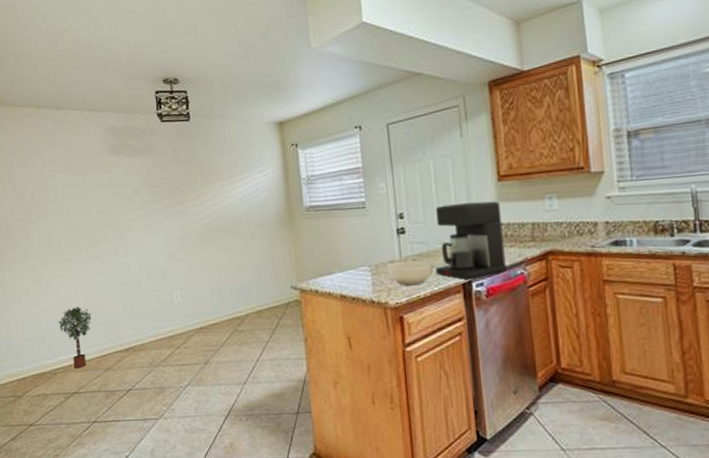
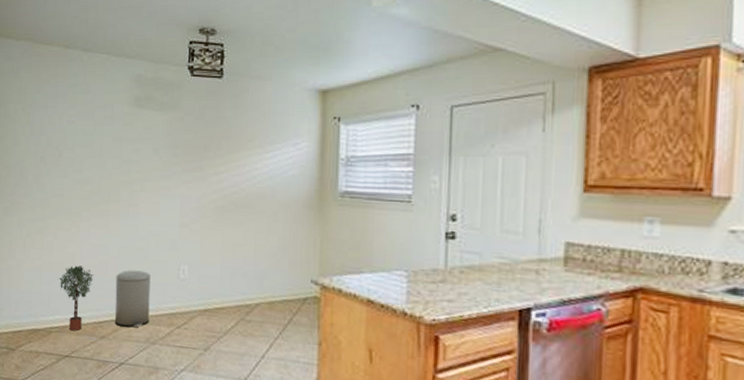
pedal bin: none [113,302,150,356] -> present [114,270,151,328]
bowl: present [385,260,434,286] -> none [425,270,487,303]
coffee maker: present [436,201,508,280] -> none [488,212,582,307]

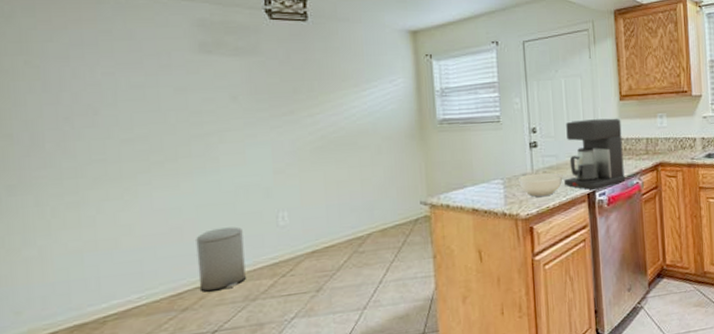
potted tree: present [59,265,93,331] -> none [112,236,164,313]
bowl: none [425,270,487,303] -> present [517,172,563,197]
coffee maker: none [488,212,582,307] -> present [564,118,626,190]

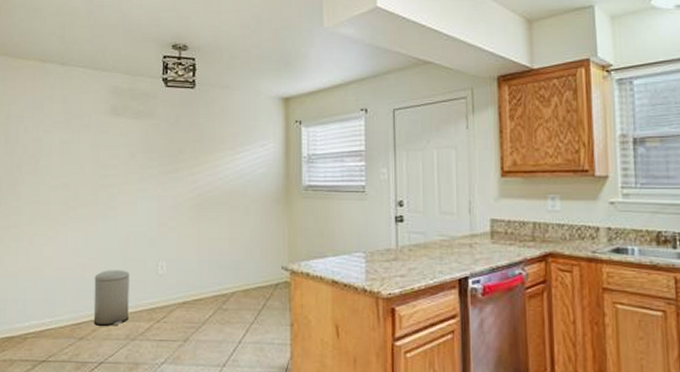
bowl: present [517,172,563,197] -> none [380,250,431,277]
coffee maker: present [564,118,626,190] -> none [432,196,506,275]

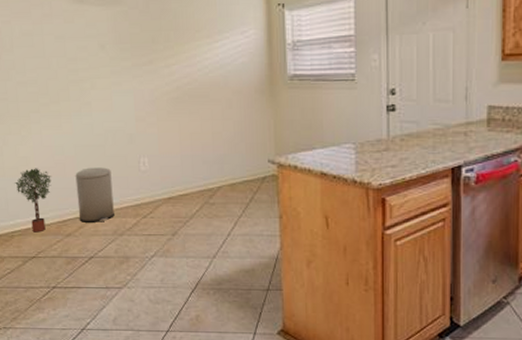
potted tree: none [35,269,71,335] -> present [15,168,52,233]

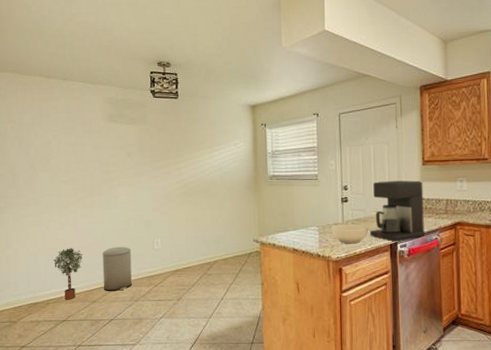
bowl: none [371,140,424,167] -> present [330,224,369,244]
coffee maker: none [425,81,501,164] -> present [370,180,426,241]

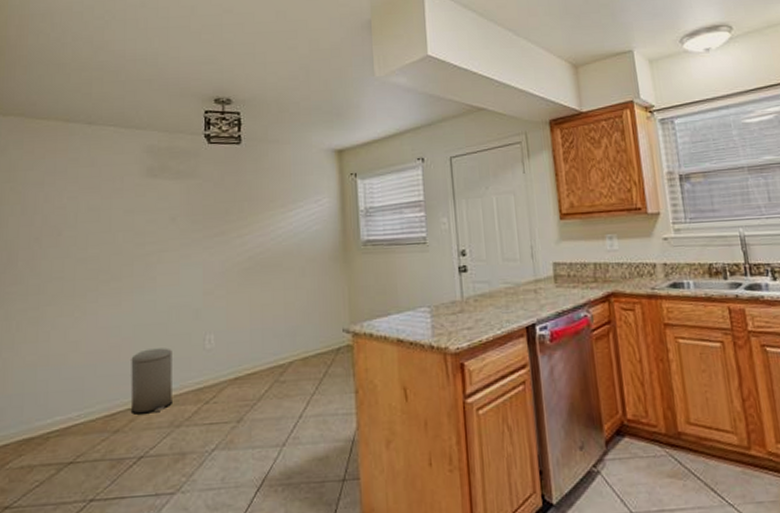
potted tree: present [53,248,83,300] -> none [59,353,103,432]
bowl: present [330,224,369,244] -> none [446,300,497,329]
coffee maker: present [370,180,426,241] -> none [499,239,571,322]

